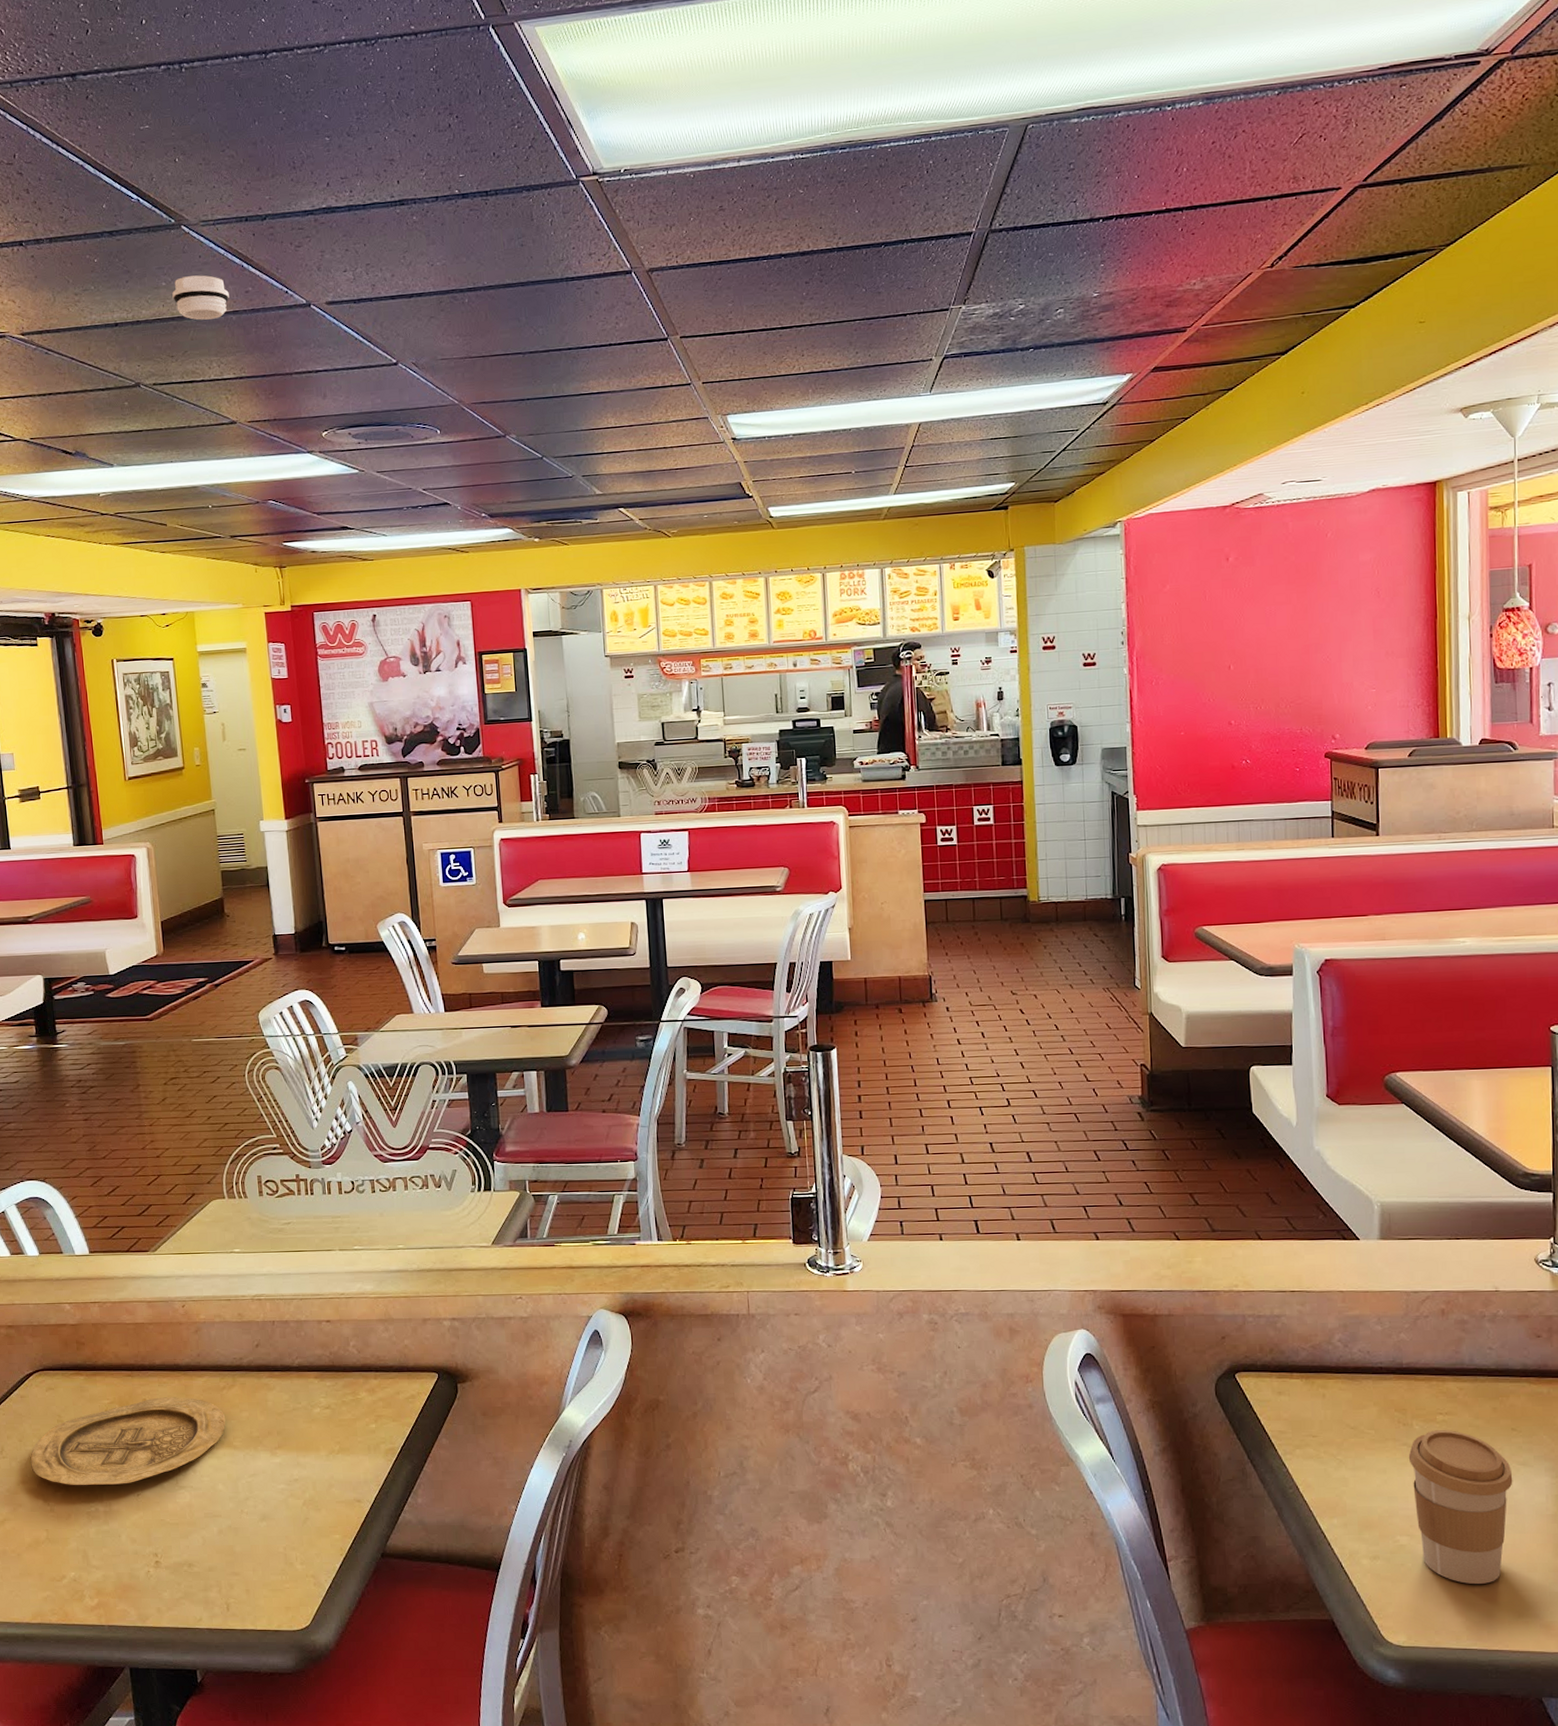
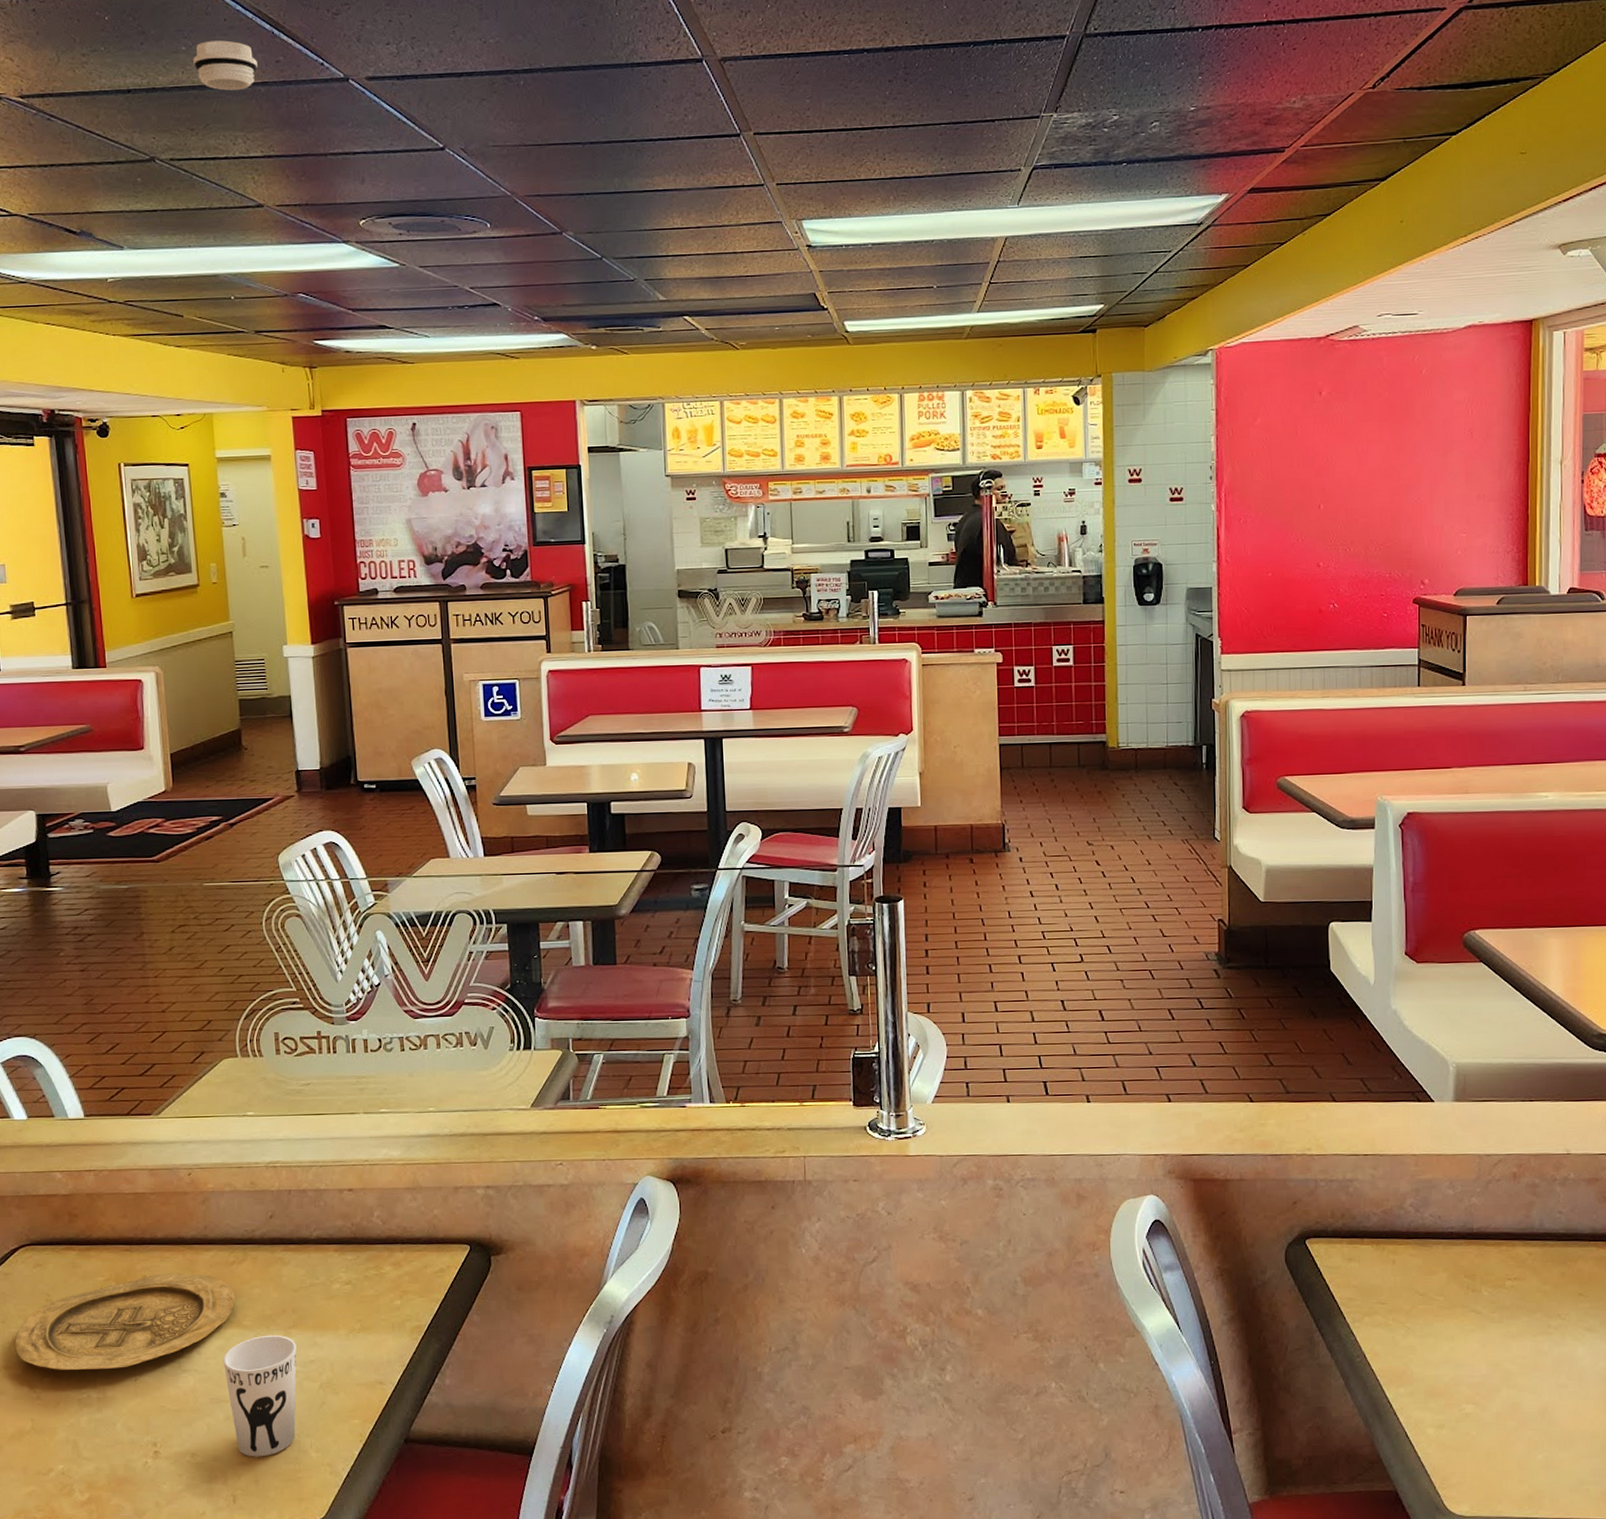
cup: none [215,1455,282,1568] -> present [222,1334,297,1457]
coffee cup: present [1408,1430,1513,1584] -> none [1476,1296,1579,1452]

